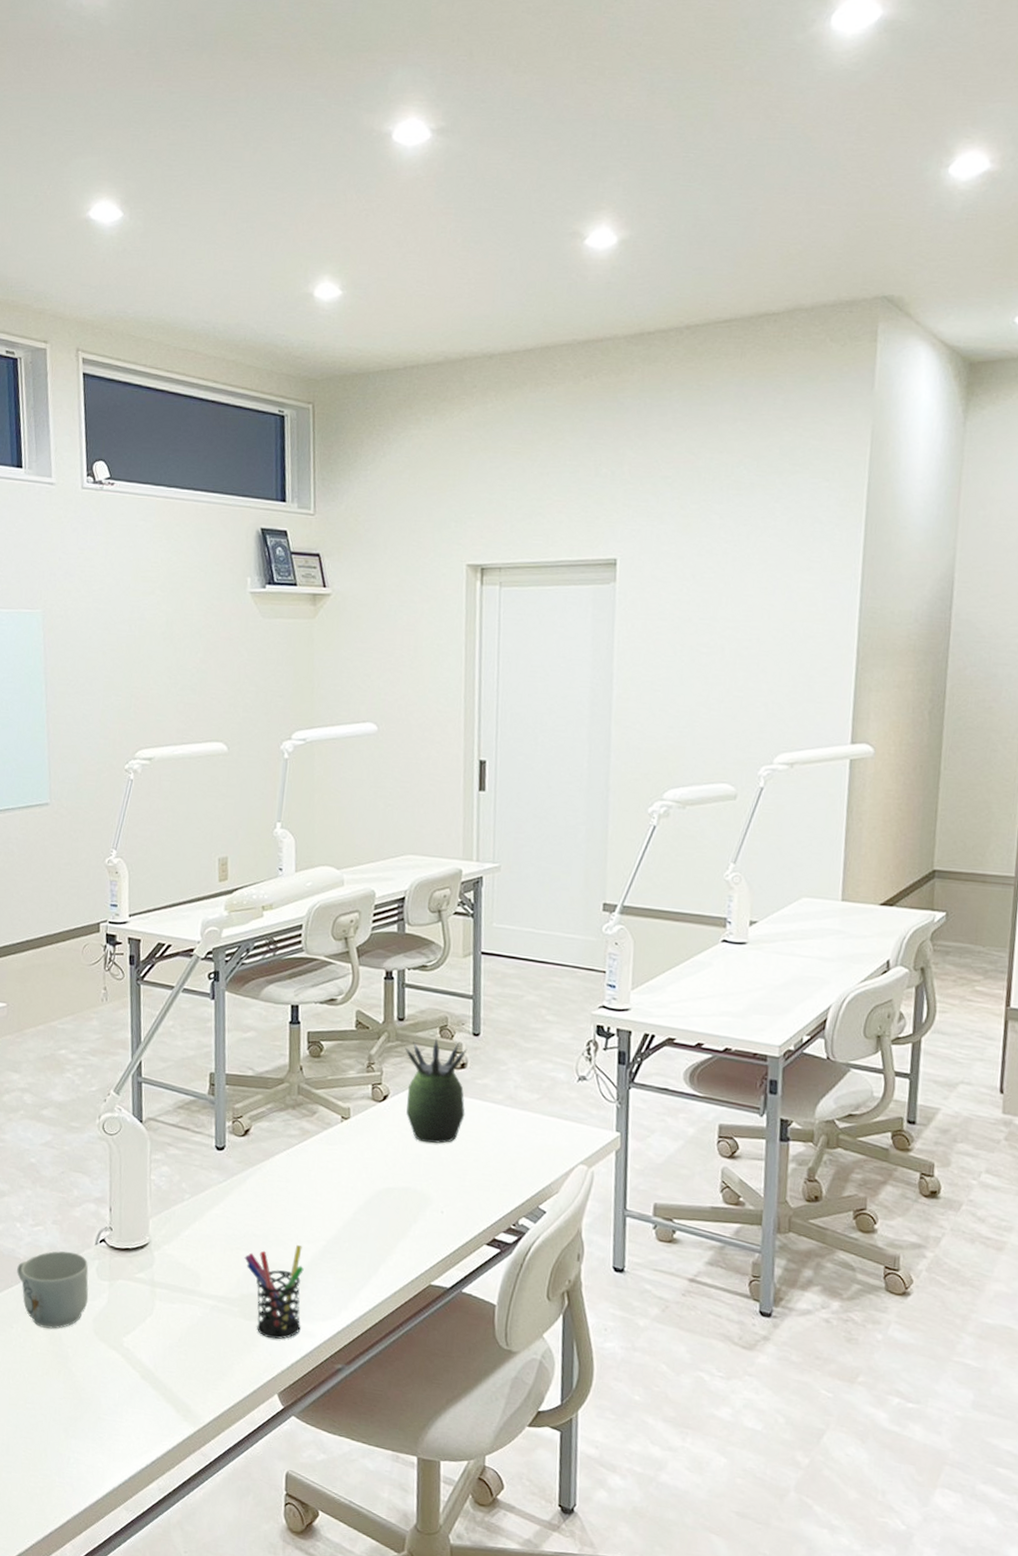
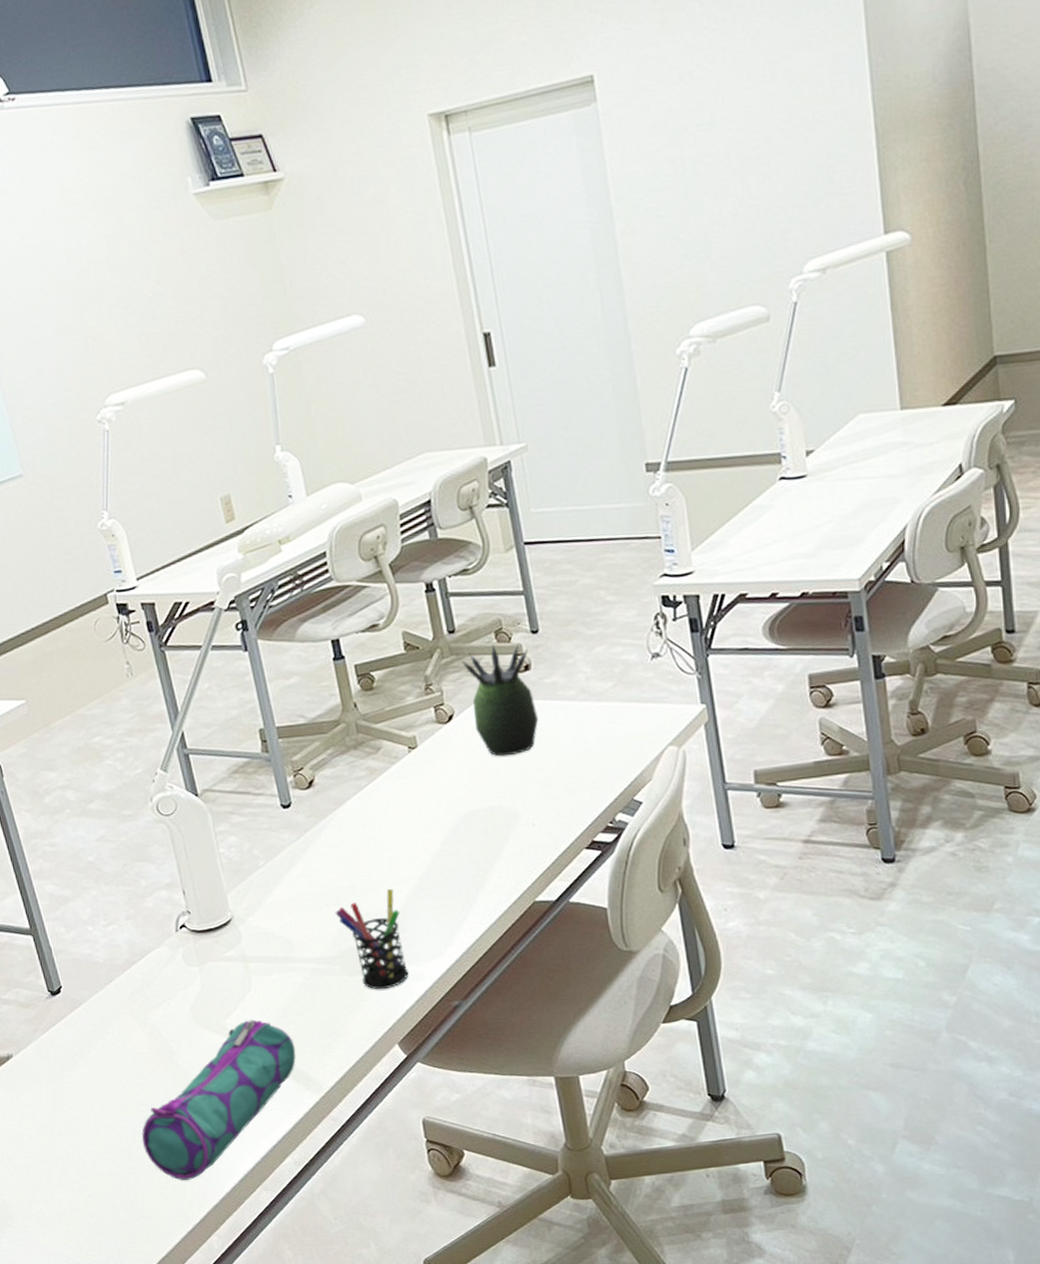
mug: present [17,1251,89,1329] -> none [99,944,181,1027]
pencil case: none [21,1342,182,1485] -> present [141,1019,296,1180]

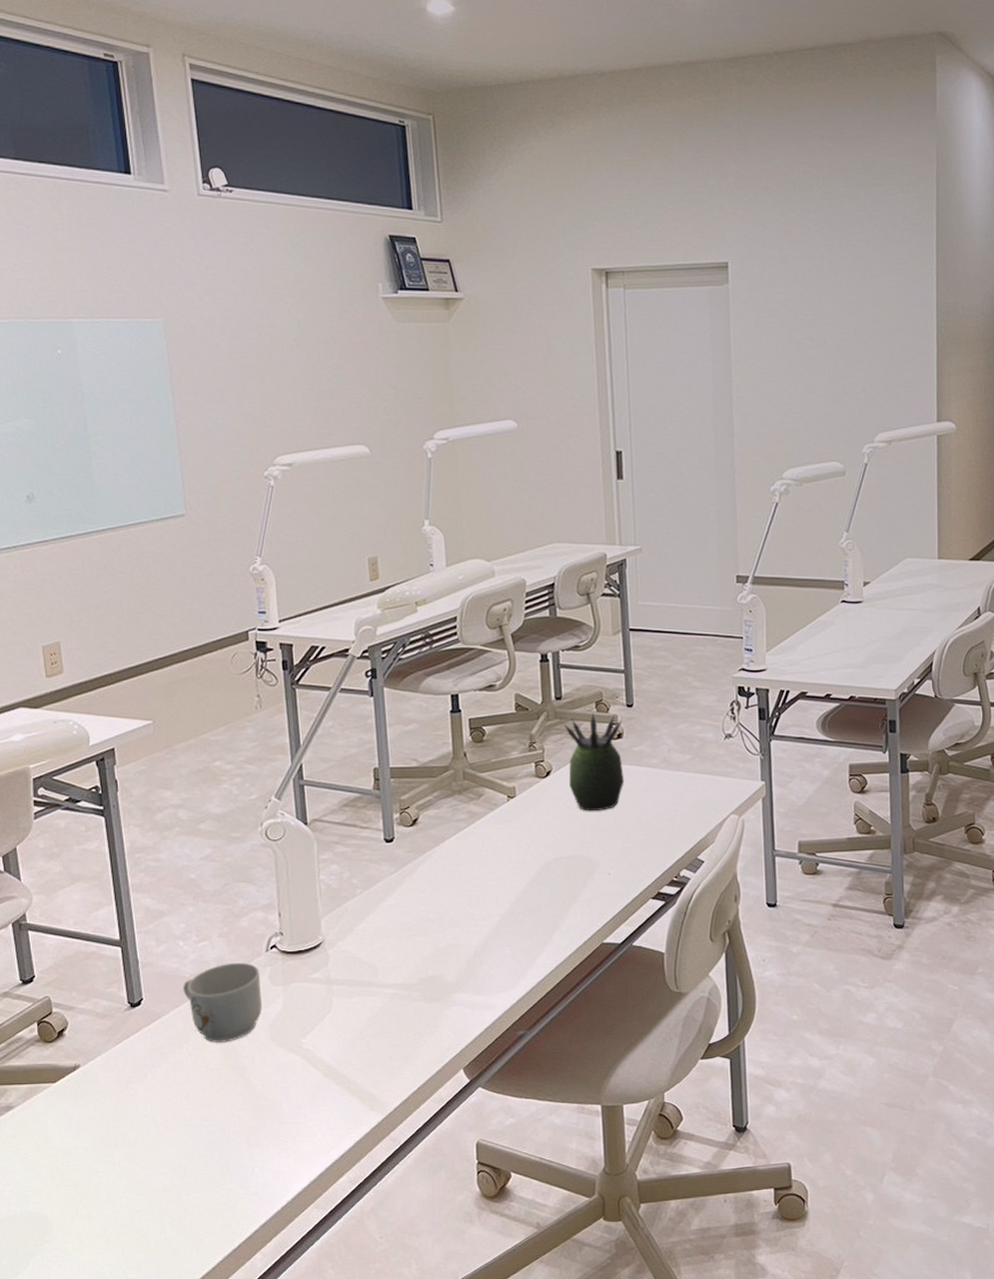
mug: none [99,944,181,1027] -> present [183,962,263,1043]
pencil case: present [141,1019,296,1180] -> none [200,1040,366,1197]
pen holder: present [335,888,409,990] -> none [421,923,482,1017]

